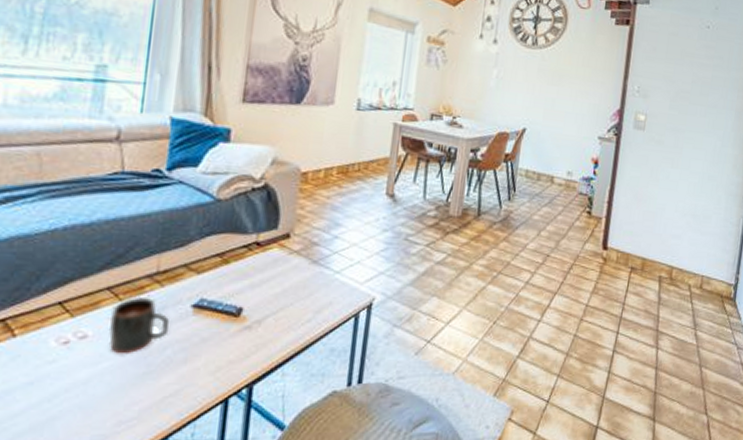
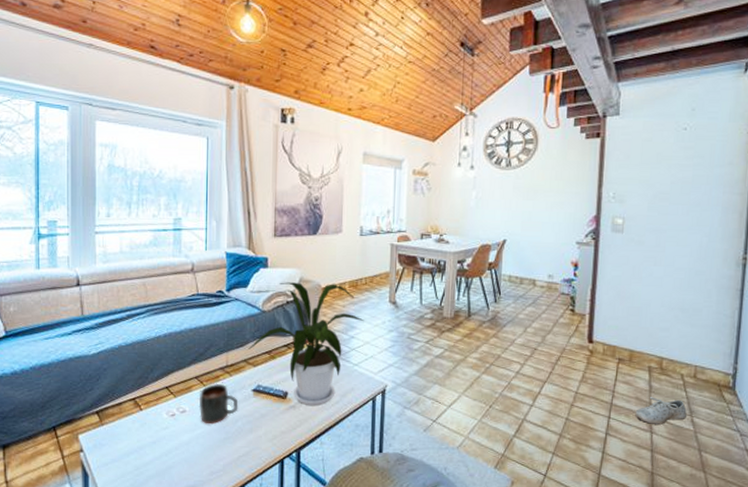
house plant: none [191,162,353,326] -> present [248,282,364,406]
shoe: none [643,309,691,339] -> present [635,397,687,425]

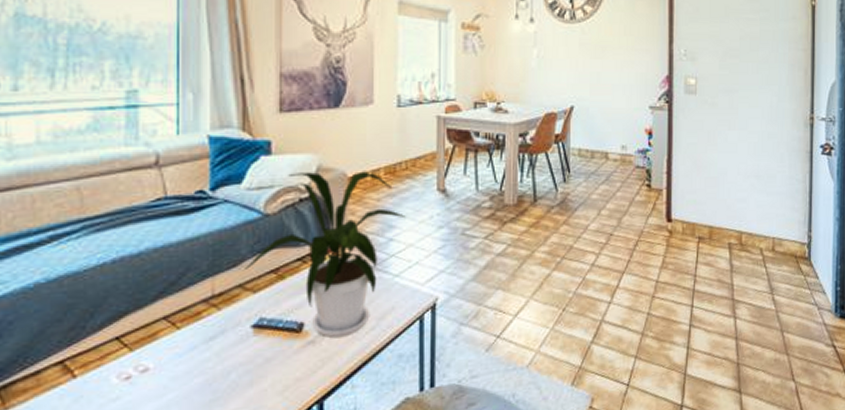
mug: present [198,383,238,425] -> none [169,322,231,384]
shoe: present [635,397,687,425] -> none [718,277,767,308]

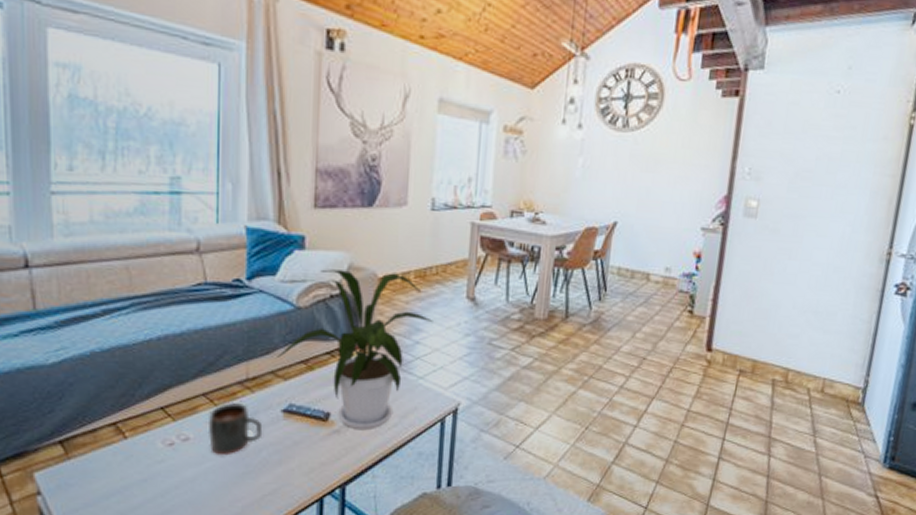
mug: none [169,322,231,384] -> present [207,402,263,456]

